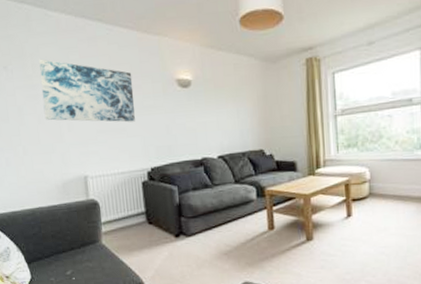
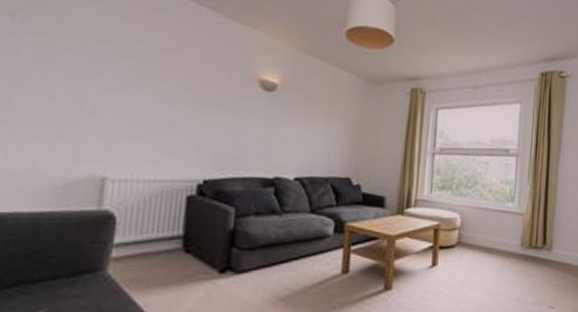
wall art: present [39,59,135,123] -> none [58,15,202,119]

